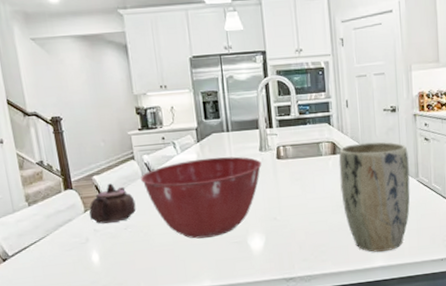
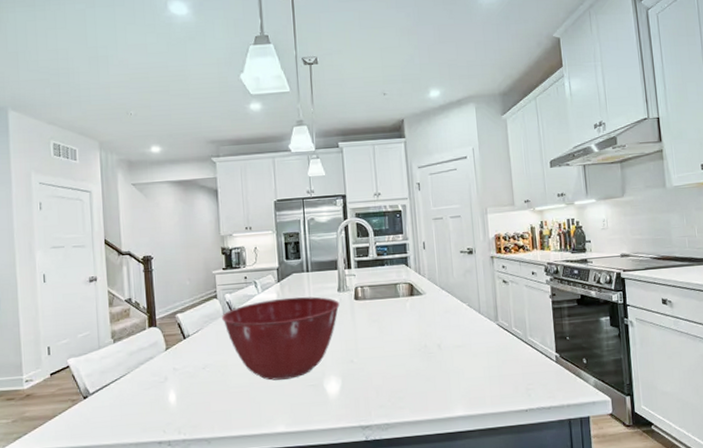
teapot: present [89,183,136,224] -> none [169,321,216,363]
plant pot: present [338,141,410,252] -> none [416,283,490,400]

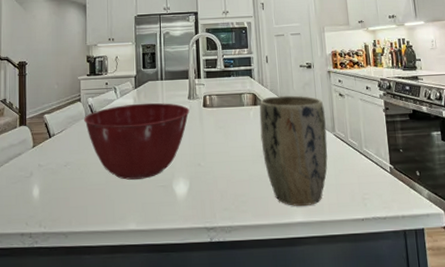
plant pot: none [416,283,490,400] -> present [259,95,328,206]

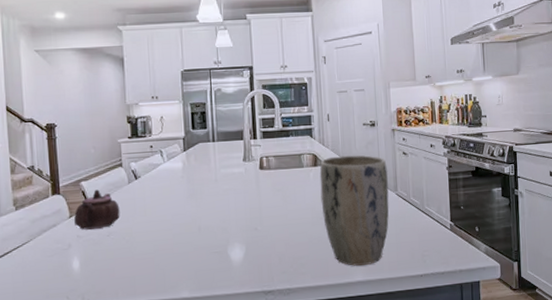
teapot: none [36,122,77,160] -> present [73,189,120,231]
mixing bowl: present [83,102,190,180] -> none [126,166,245,248]

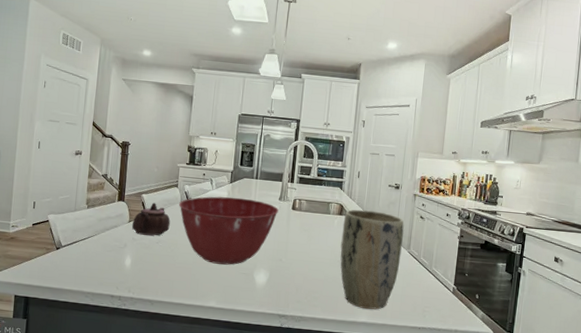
mixing bowl: none [126,166,245,248] -> present [178,196,279,265]

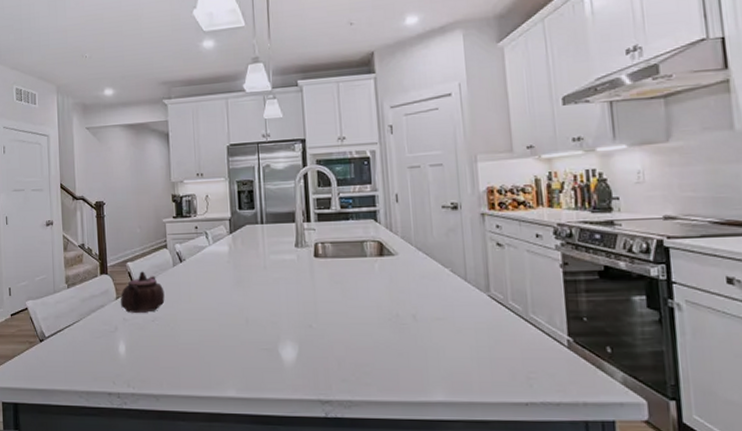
mixing bowl: present [178,196,279,265] -> none [171,250,297,340]
plant pot: present [340,209,404,310] -> none [386,244,479,382]

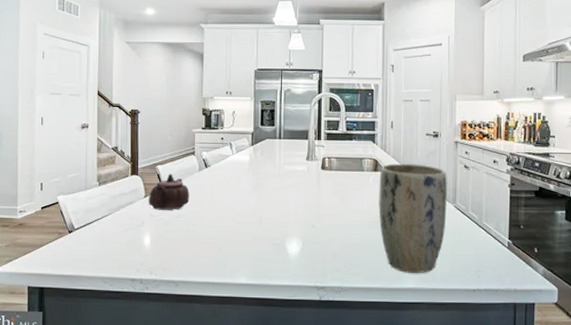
plant pot: none [386,244,479,382] -> present [378,163,447,273]

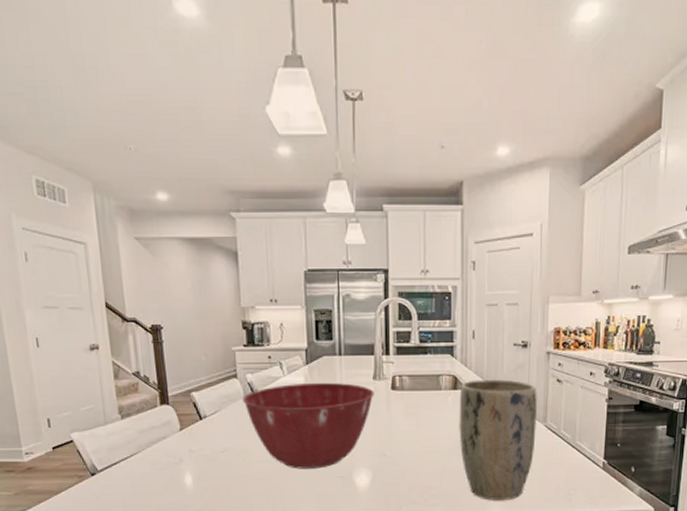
teapot: present [148,174,190,211] -> none [184,401,235,445]
mixing bowl: none [197,161,307,236] -> present [241,382,374,469]

